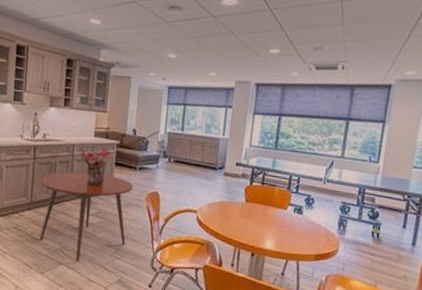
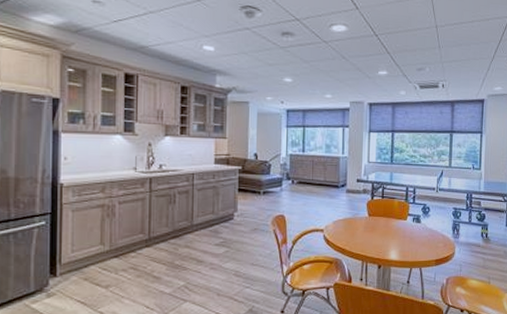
dining table: present [39,172,134,262] -> none [158,202,259,296]
bouquet: present [79,147,111,186] -> none [199,174,233,214]

